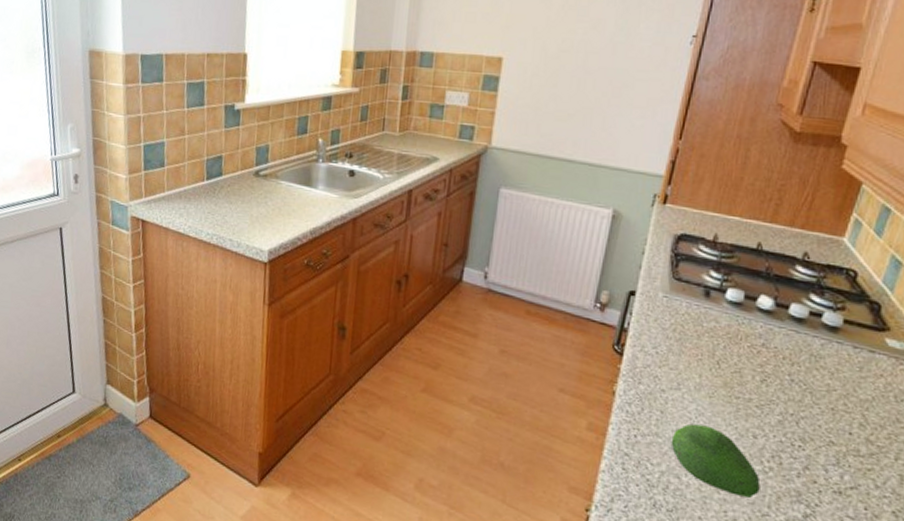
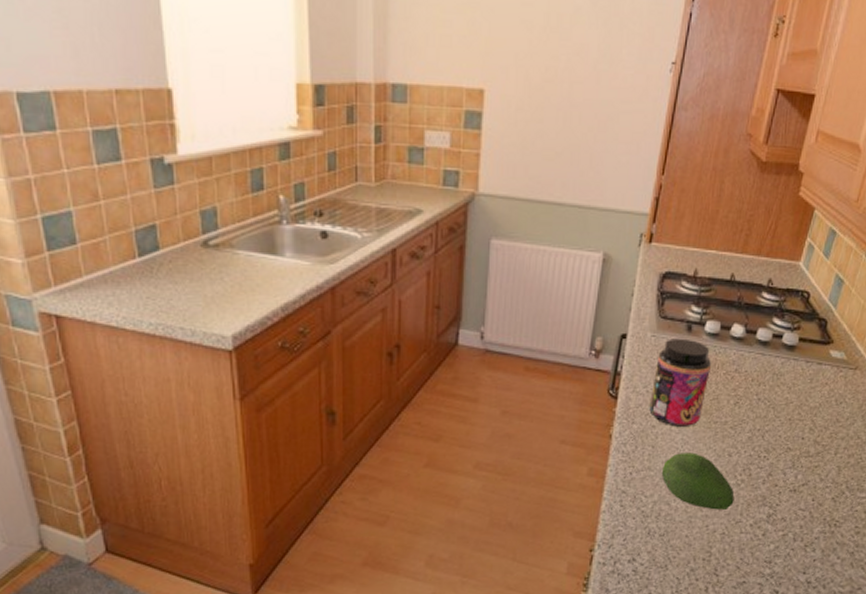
jar: none [658,301,734,397] -> present [649,338,712,427]

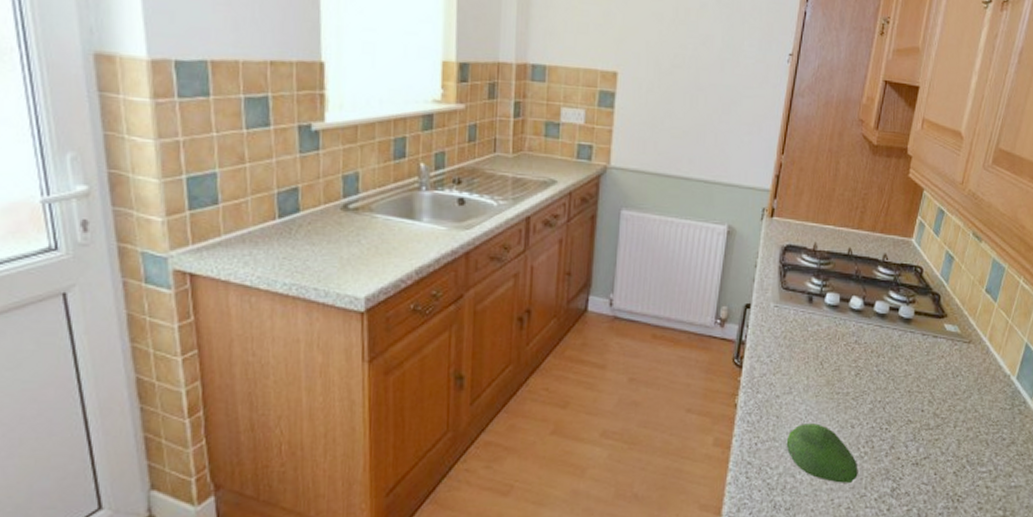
jar: present [649,338,712,427] -> none [773,309,833,397]

